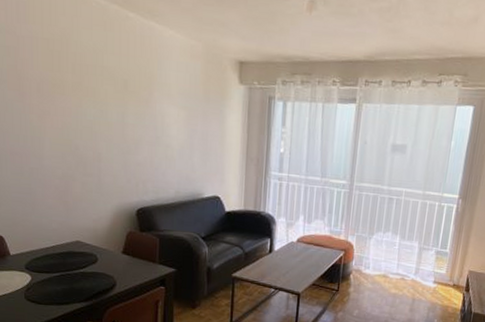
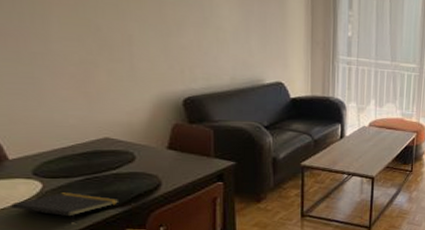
notepad: none [9,285,84,311] -> present [11,192,120,222]

